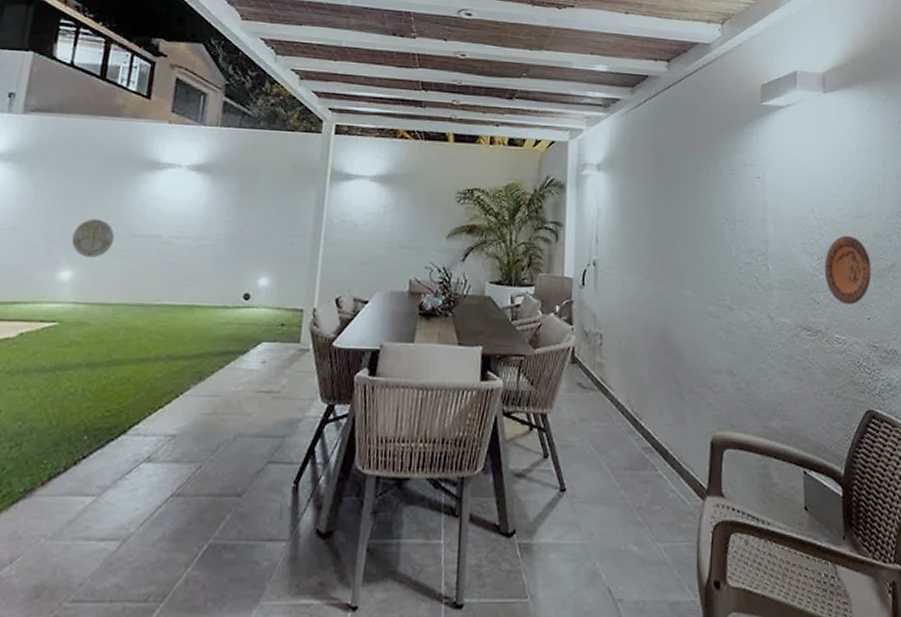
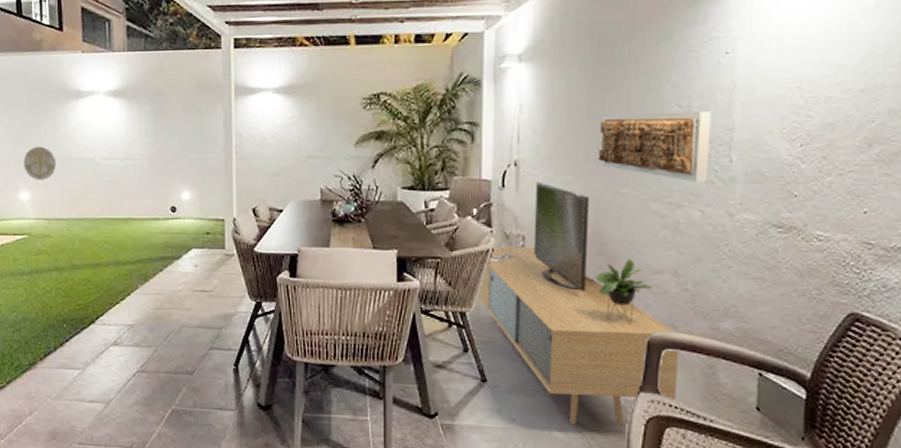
media console: none [556,281,738,536] -> present [475,181,679,427]
decorative wall panel: none [664,223,752,288] -> present [598,112,712,183]
decorative plate: present [824,236,872,305] -> none [808,116,878,197]

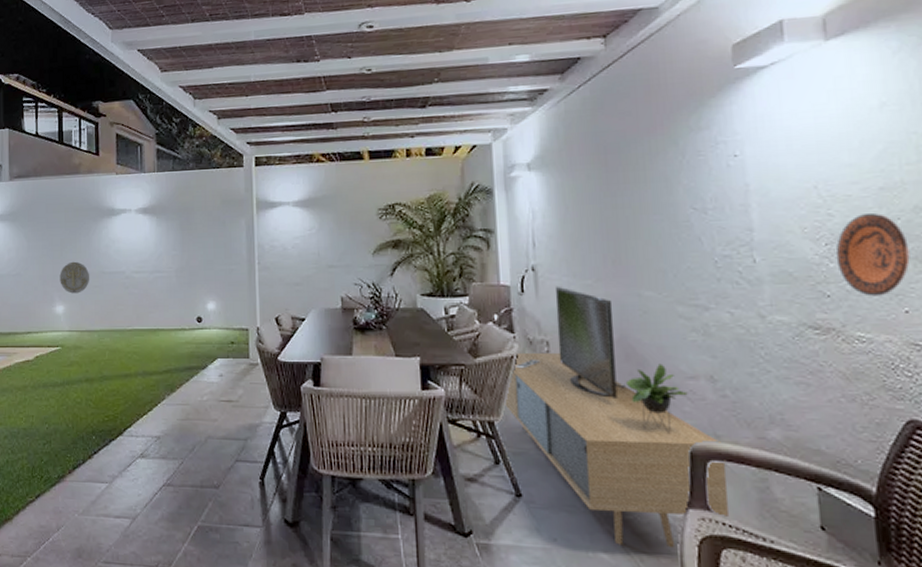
decorative wall panel: present [598,112,712,183] -> none [614,213,732,284]
decorative plate: none [808,116,878,197] -> present [835,214,910,297]

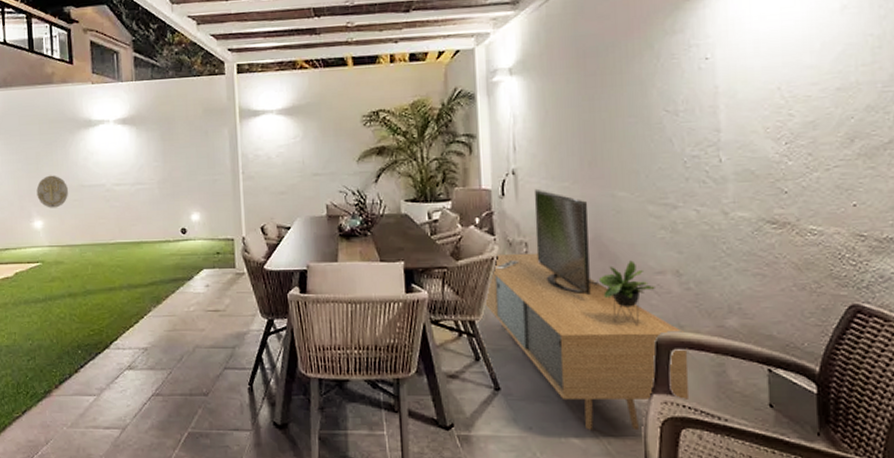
decorative plate: present [835,214,910,297] -> none [794,113,860,192]

